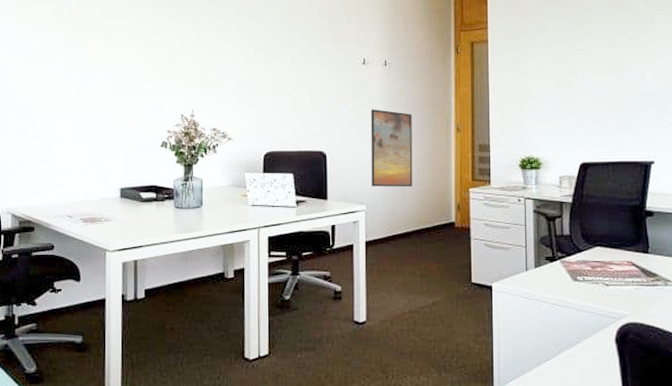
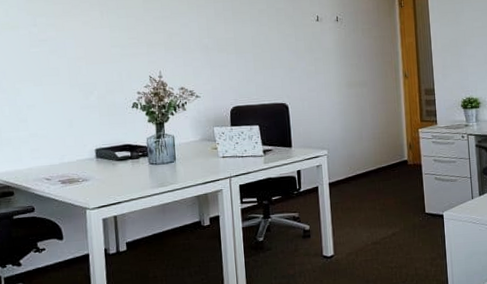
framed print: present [370,109,413,187] -> none [326,61,369,133]

